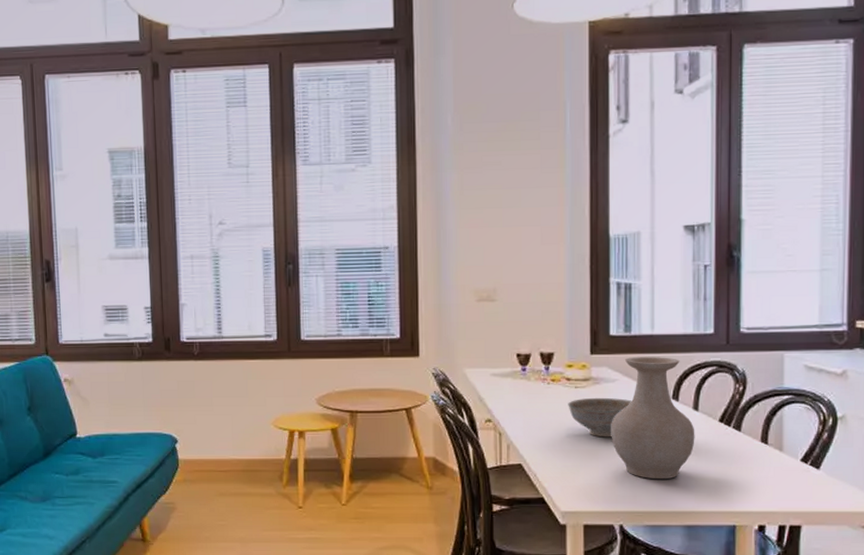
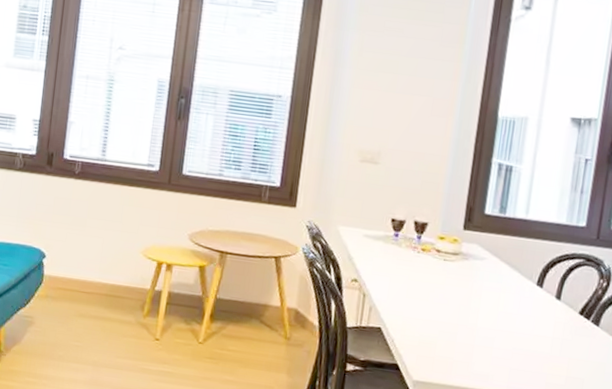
decorative bowl: present [568,397,632,438] -> none [434,271,498,314]
vase: present [611,356,695,480] -> none [472,238,555,364]

